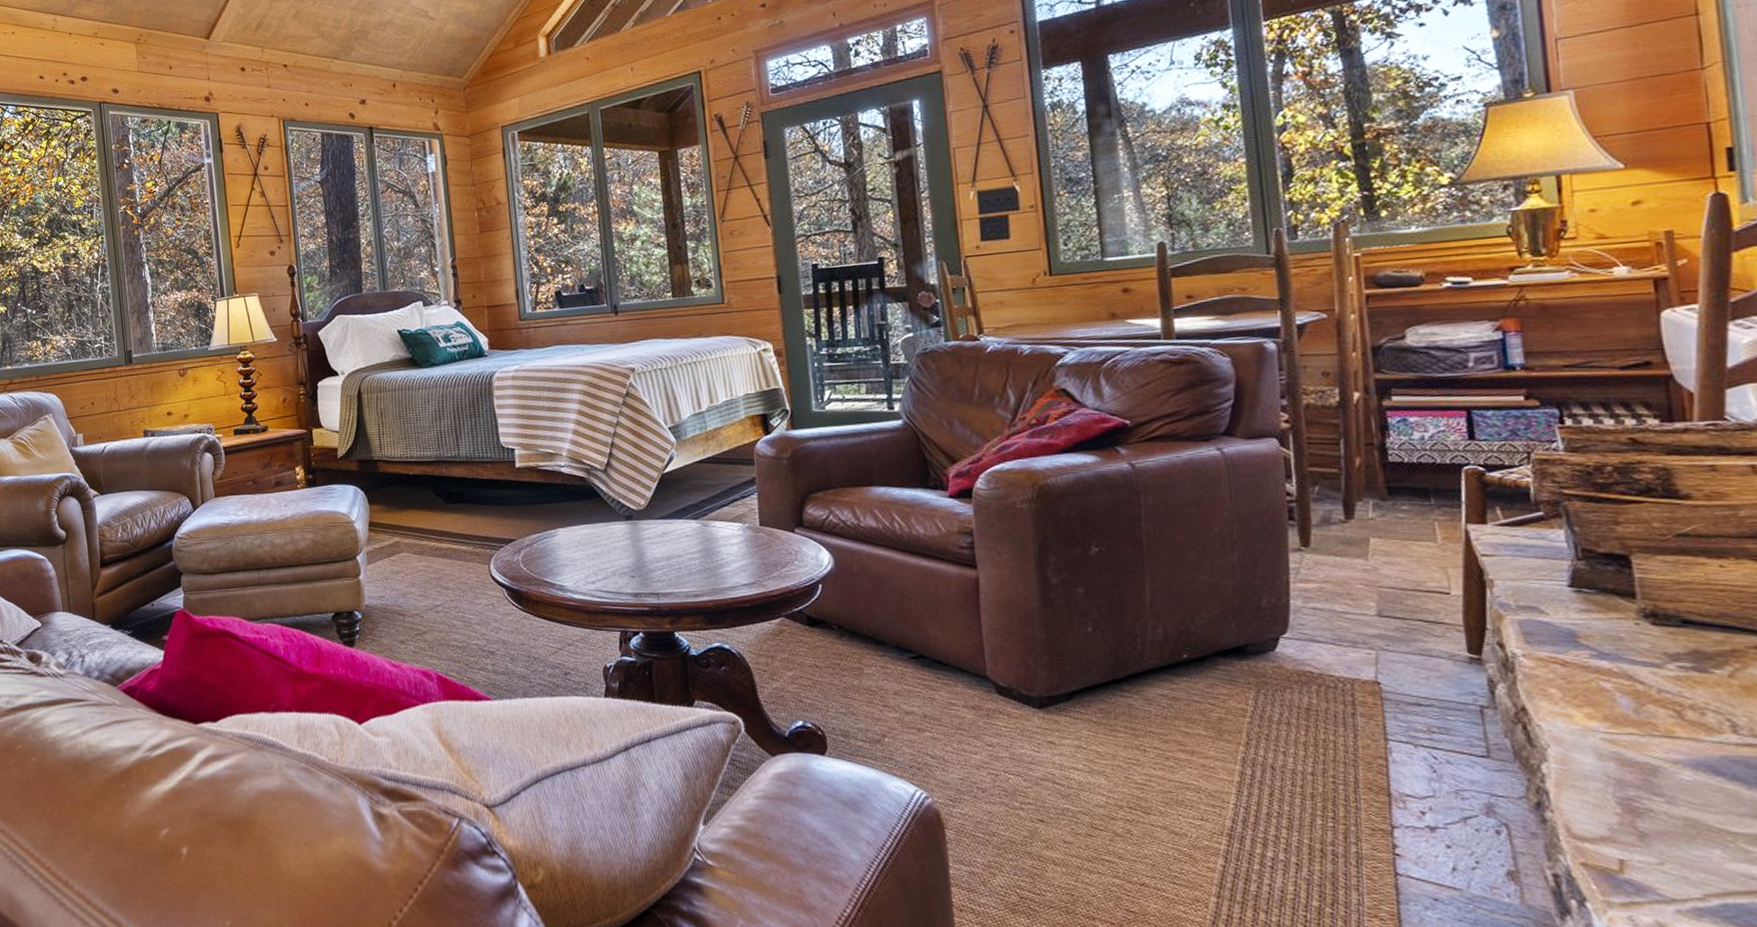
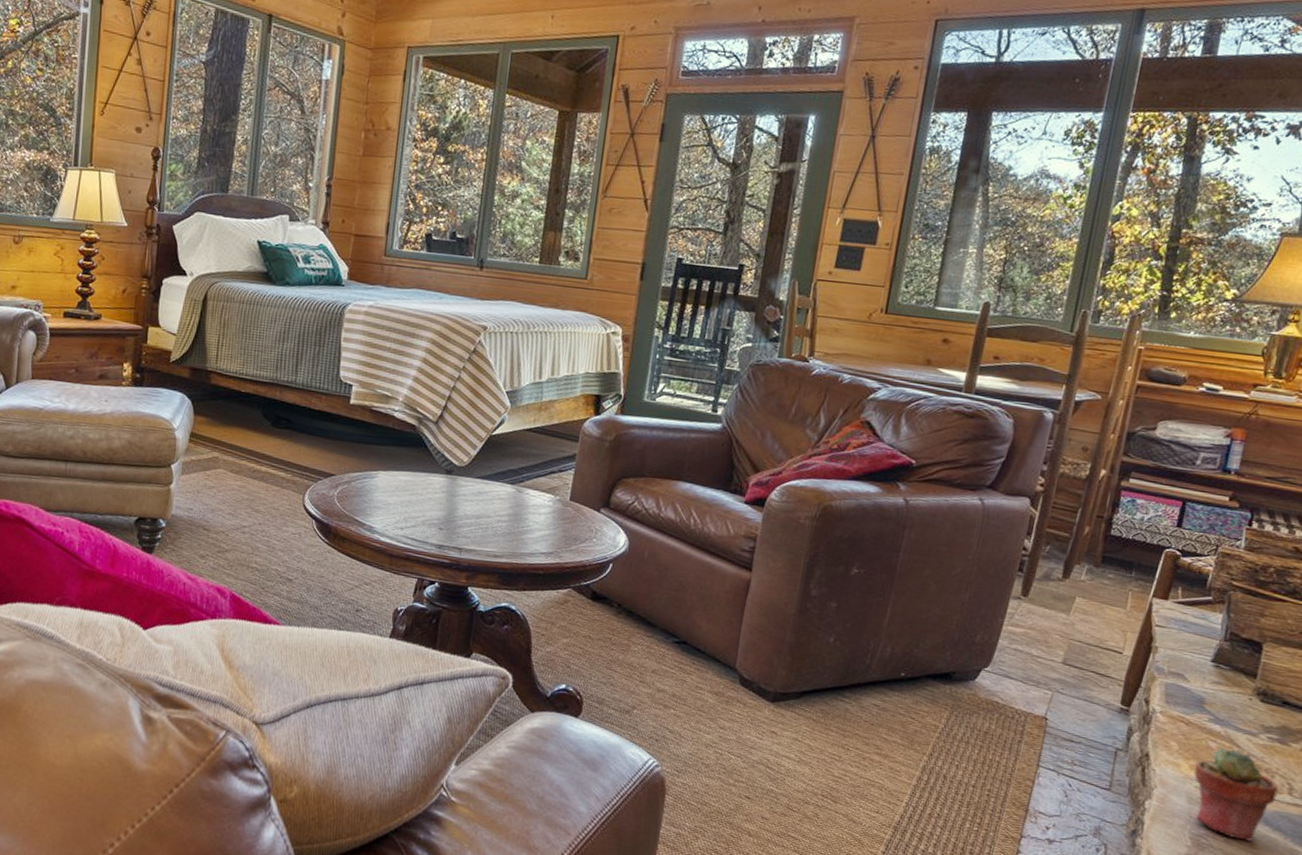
potted succulent: none [1591,687,1718,799] -> present [1194,748,1279,842]

